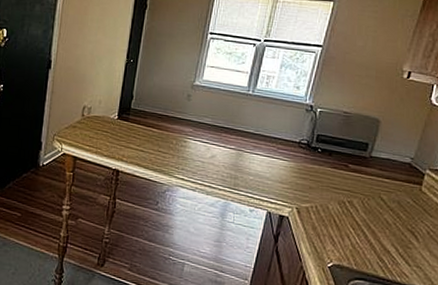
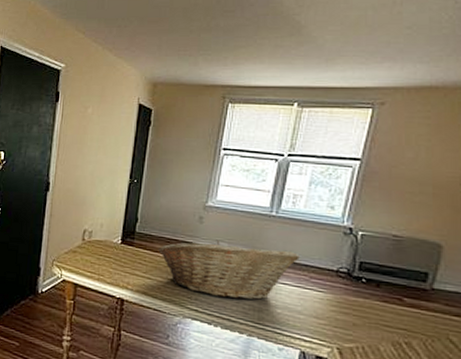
fruit basket: none [150,115,270,169] -> present [158,239,300,301]

